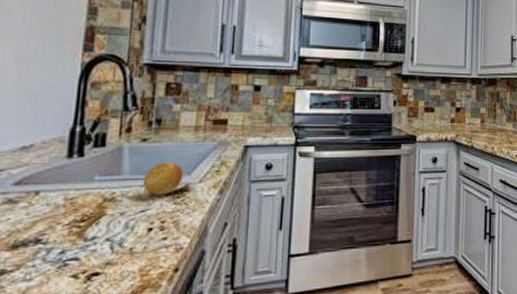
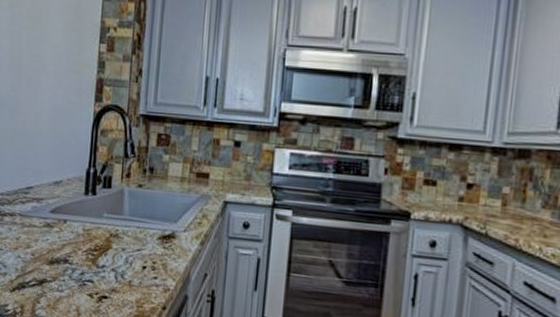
fruit: present [142,162,184,196] -> none [138,208,171,239]

